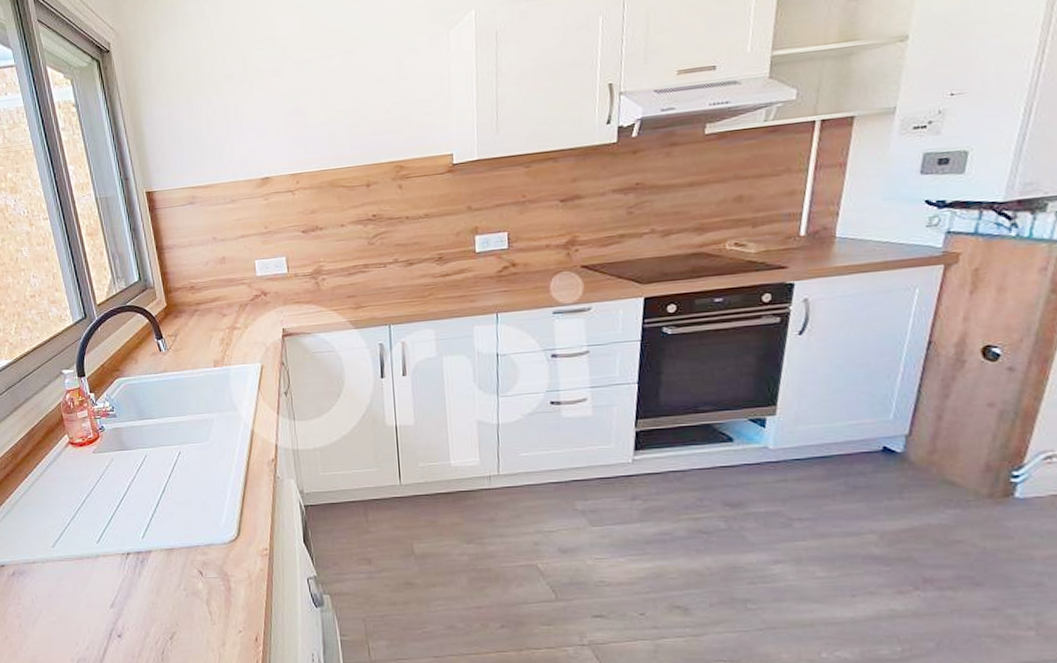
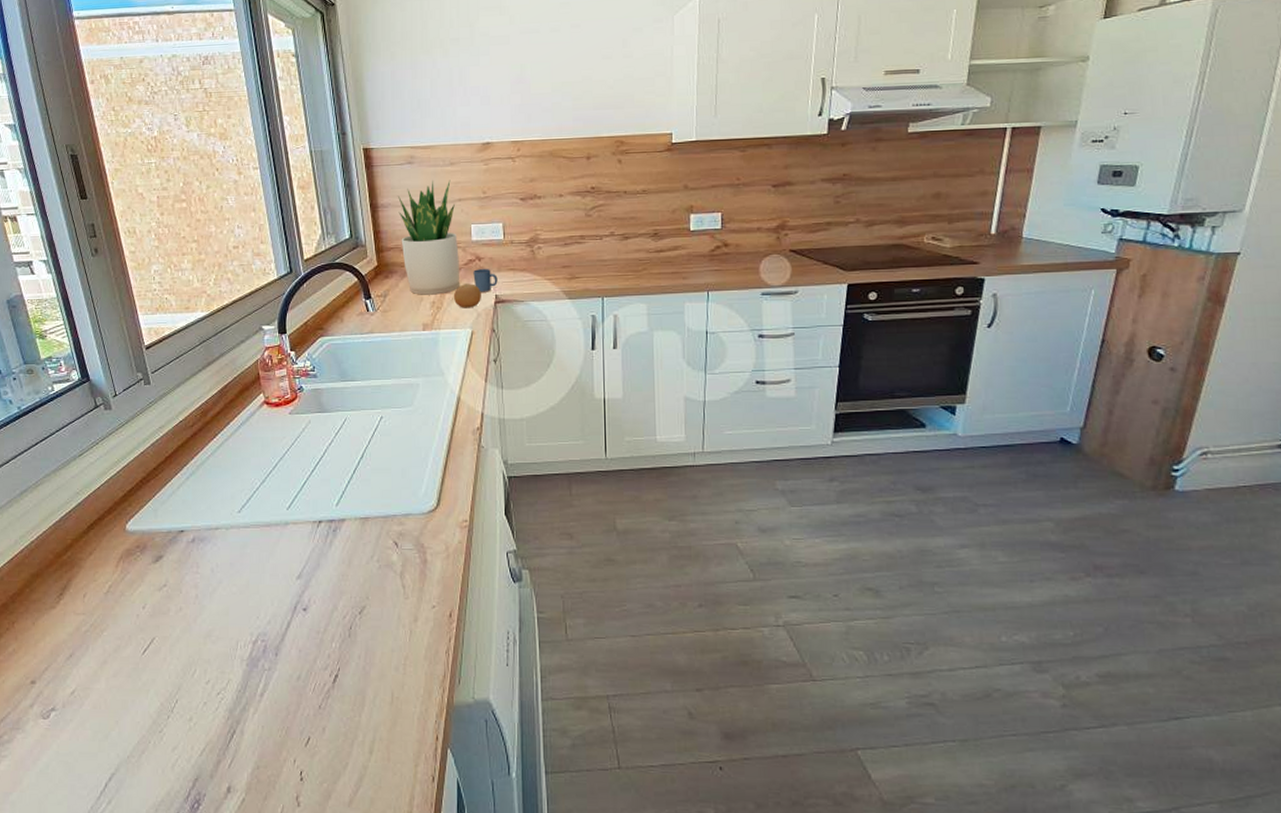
planter: none [181,217,248,333] -> present [397,180,461,295]
fruit: none [241,318,269,344] -> present [453,284,481,308]
mug: none [259,302,284,327] -> present [473,268,498,292]

